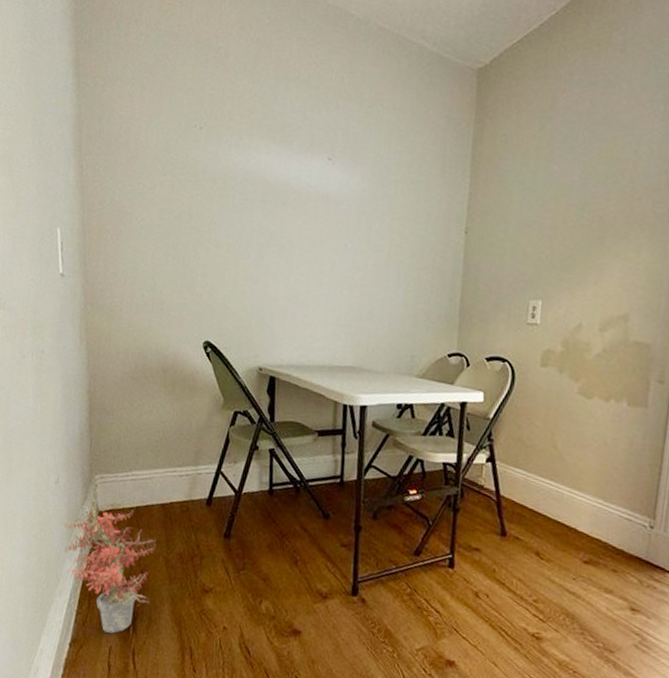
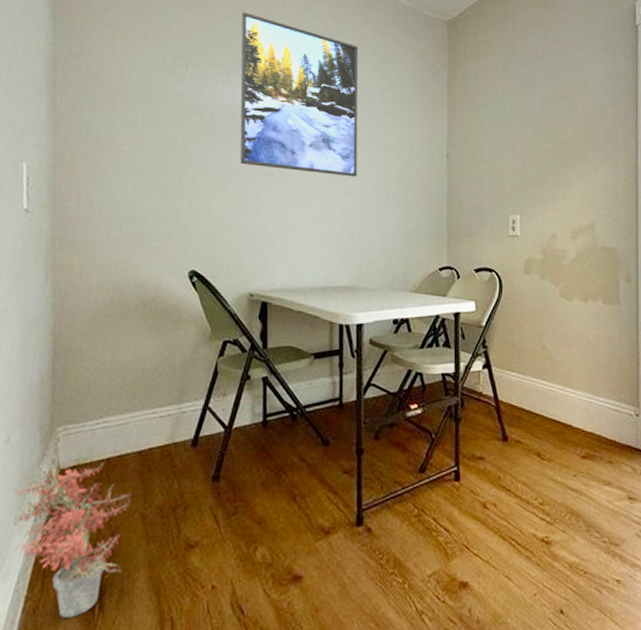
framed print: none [251,65,376,252] -> present [240,12,359,177]

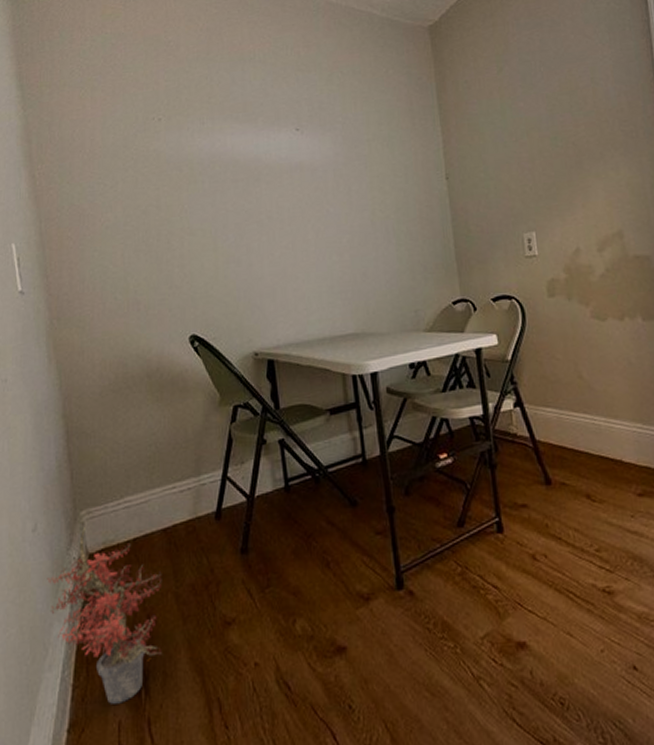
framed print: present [240,12,359,177] -> none [208,52,351,216]

